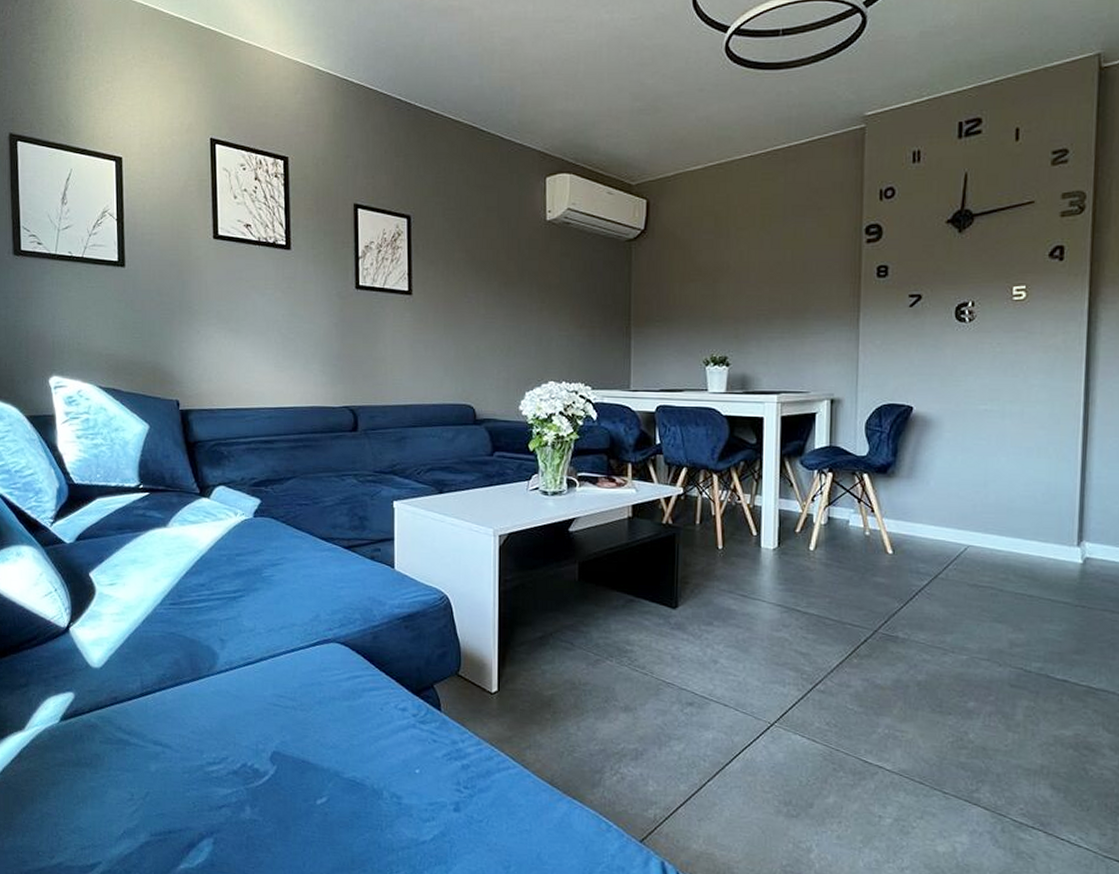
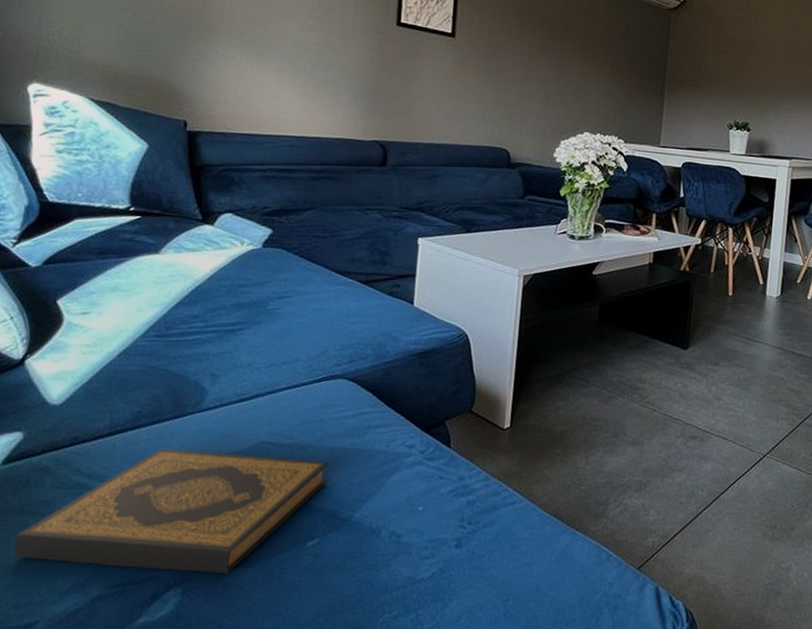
hardback book: none [77,708,330,827] -> present [14,448,329,574]

